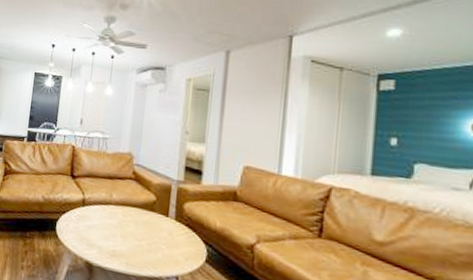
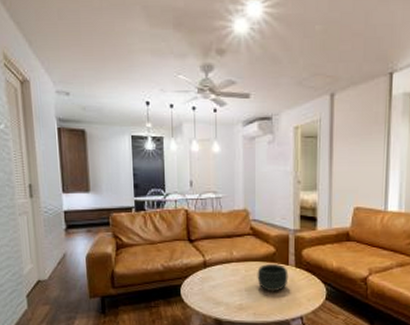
bowl: none [134,212,168,244] -> present [257,264,289,292]

